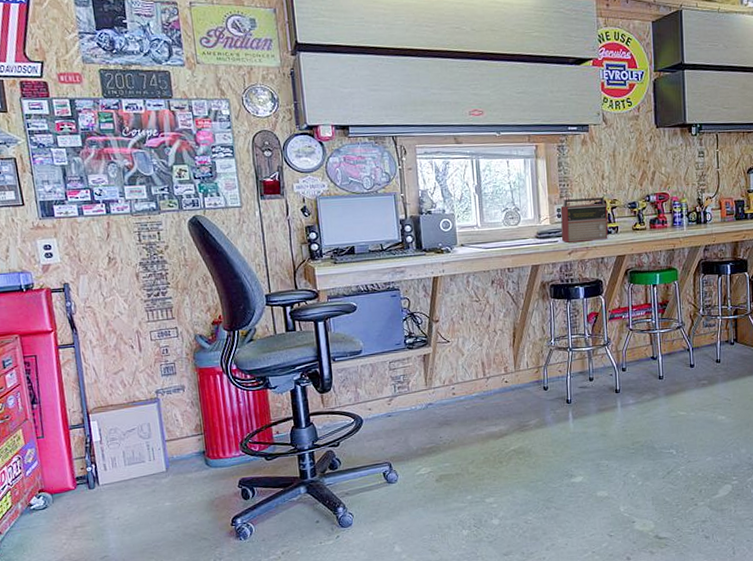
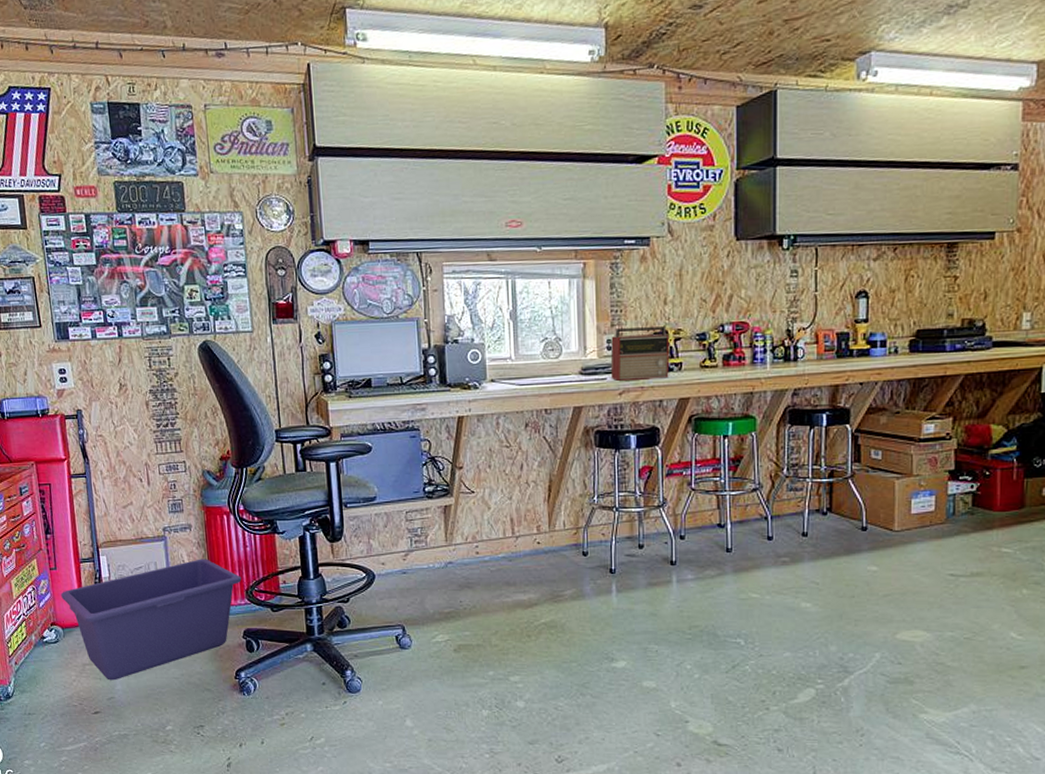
storage bin: none [49,416,236,540] -> present [61,559,242,681]

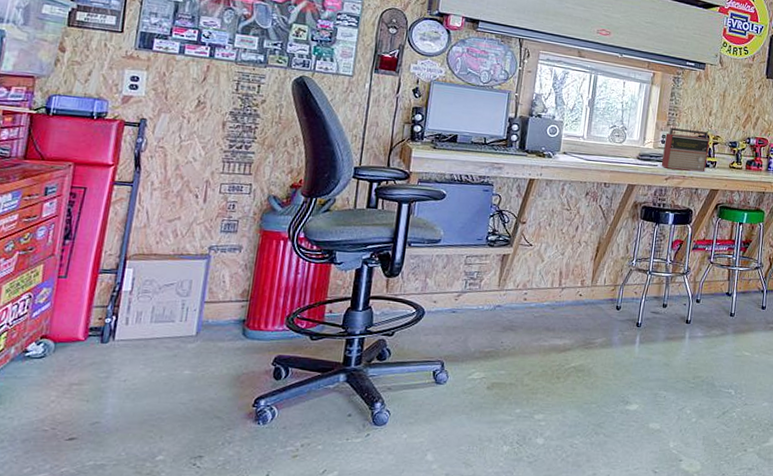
storage bin: present [61,559,242,681] -> none [63,281,285,404]

